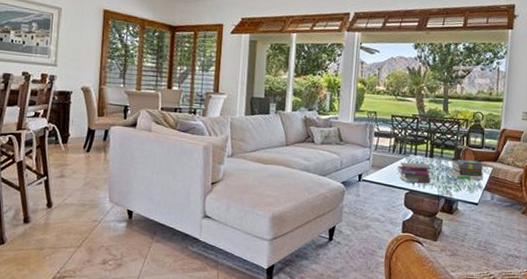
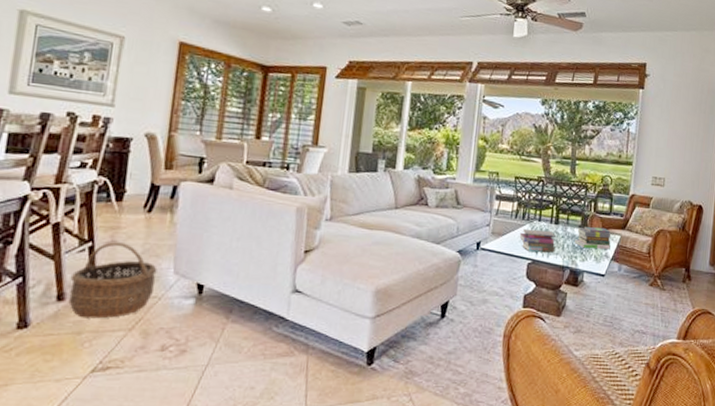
wicker basket: none [32,176,97,238] -> present [68,242,157,319]

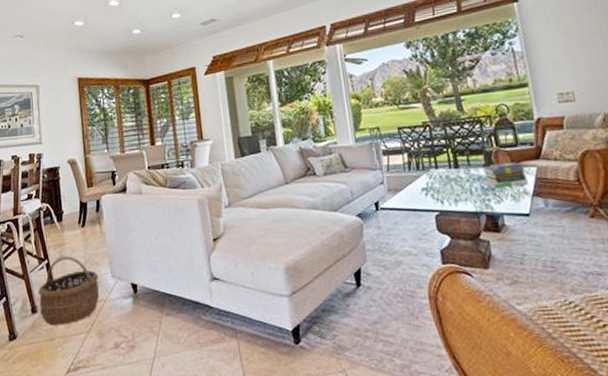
books: present [519,228,556,253] -> none [418,176,463,204]

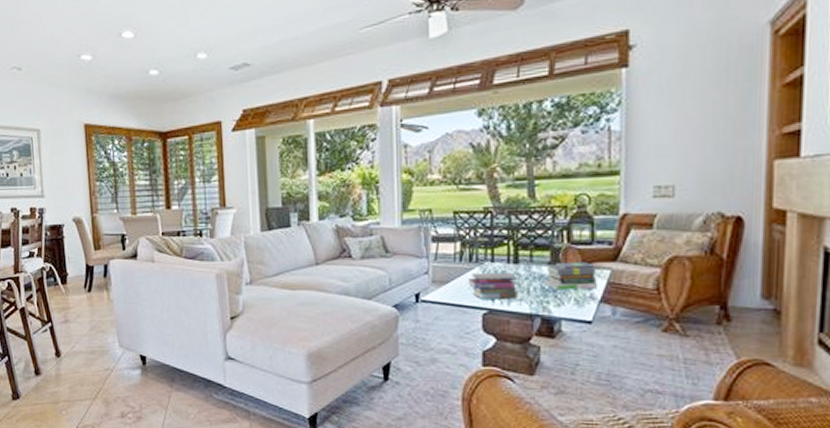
wicker basket: present [37,256,100,326] -> none [41,321,106,390]
books: none [418,176,463,204] -> present [467,272,518,301]

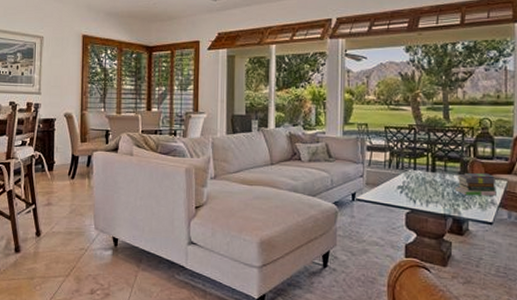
books: present [467,272,518,301] -> none [394,178,435,202]

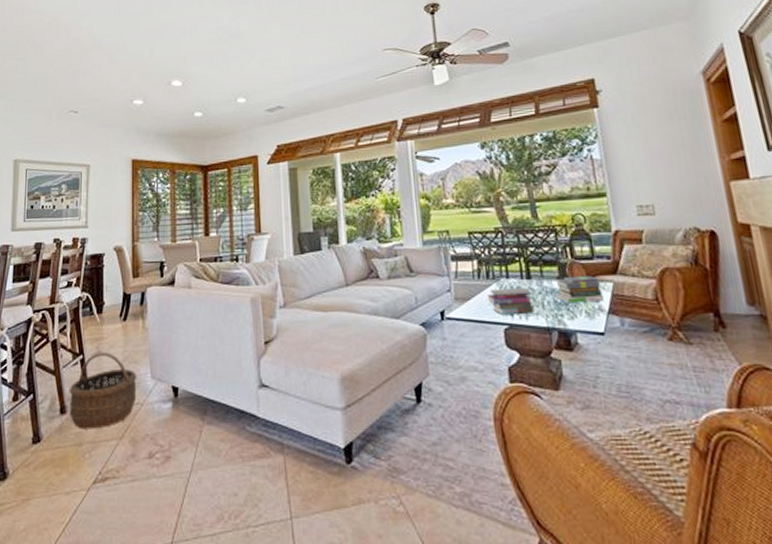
wicker basket: none [22,204,82,267] -> present [69,352,137,429]
books: none [394,178,435,202] -> present [487,287,534,316]

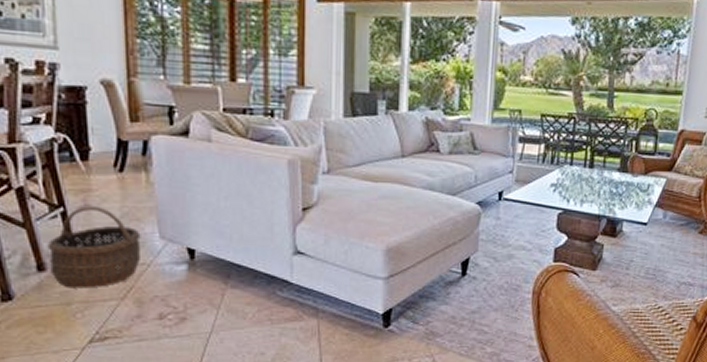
books: present [487,287,534,316] -> none [547,174,590,201]
books: present [555,275,604,304] -> none [612,169,655,195]

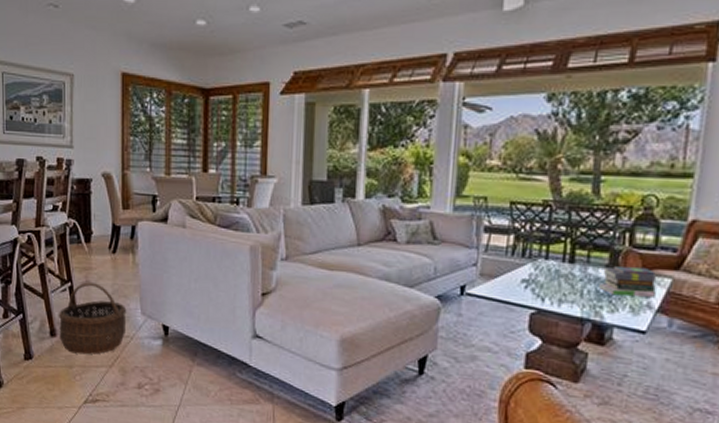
books: none [612,169,655,195] -> present [599,266,656,297]

